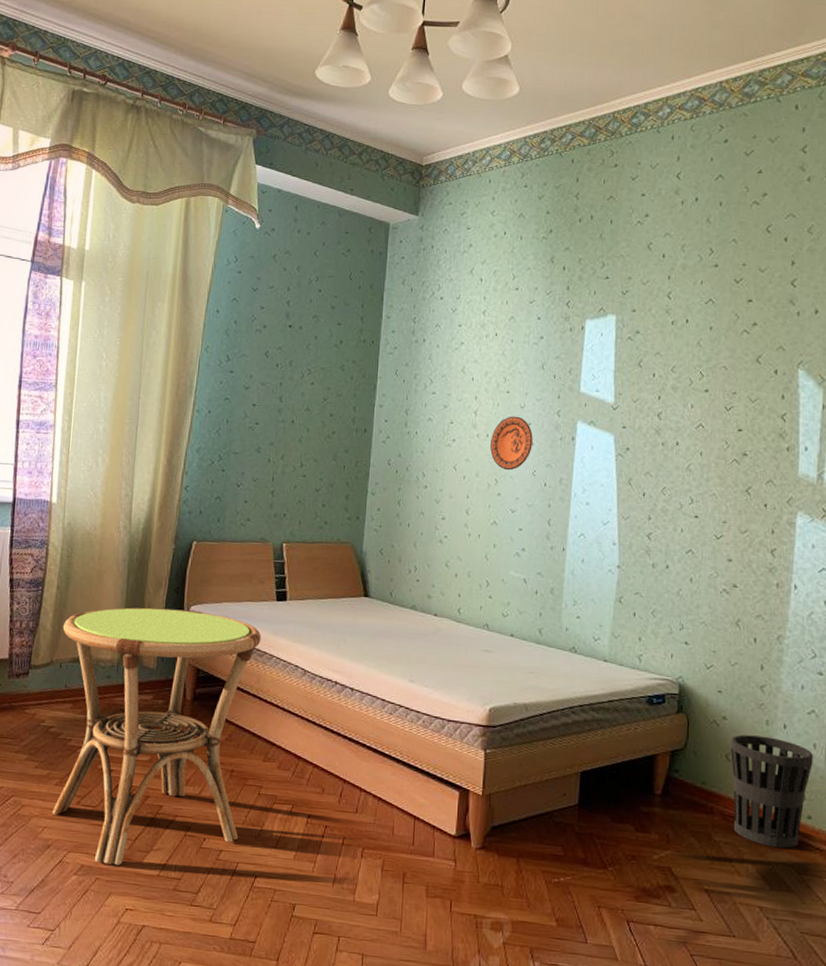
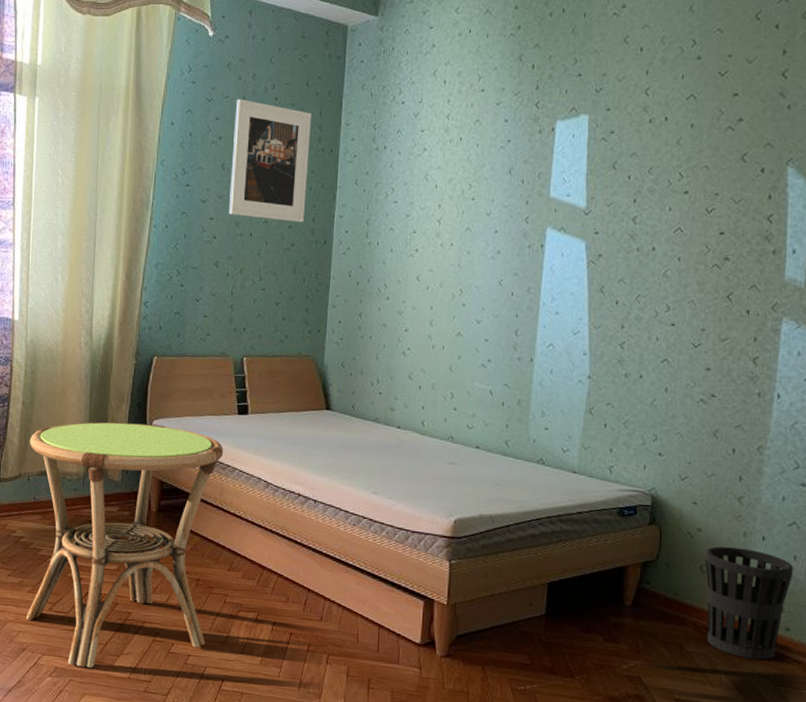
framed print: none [271,290,354,411] -> present [229,99,311,223]
decorative plate: present [490,416,533,471] -> none [455,224,500,280]

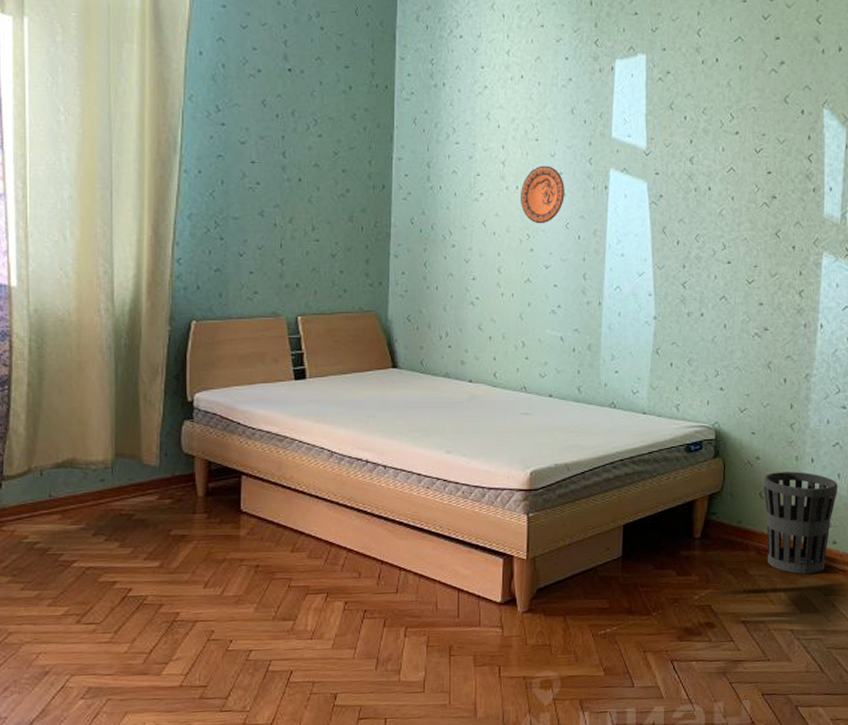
side table: present [26,422,224,668] -> none [39,398,280,682]
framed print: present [229,99,311,223] -> none [273,27,362,166]
decorative plate: none [455,224,500,280] -> present [521,165,565,224]

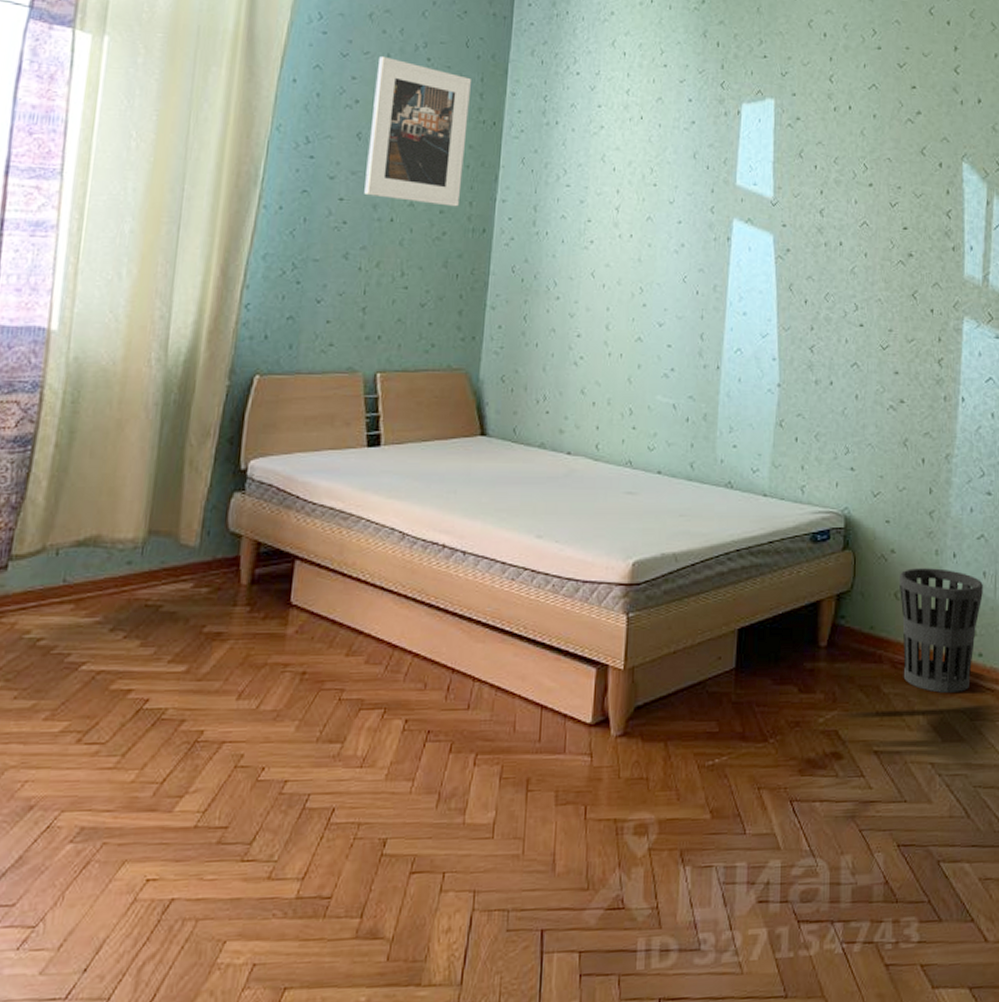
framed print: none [273,27,362,166] -> present [364,57,471,207]
decorative plate: present [521,165,565,224] -> none [634,213,683,277]

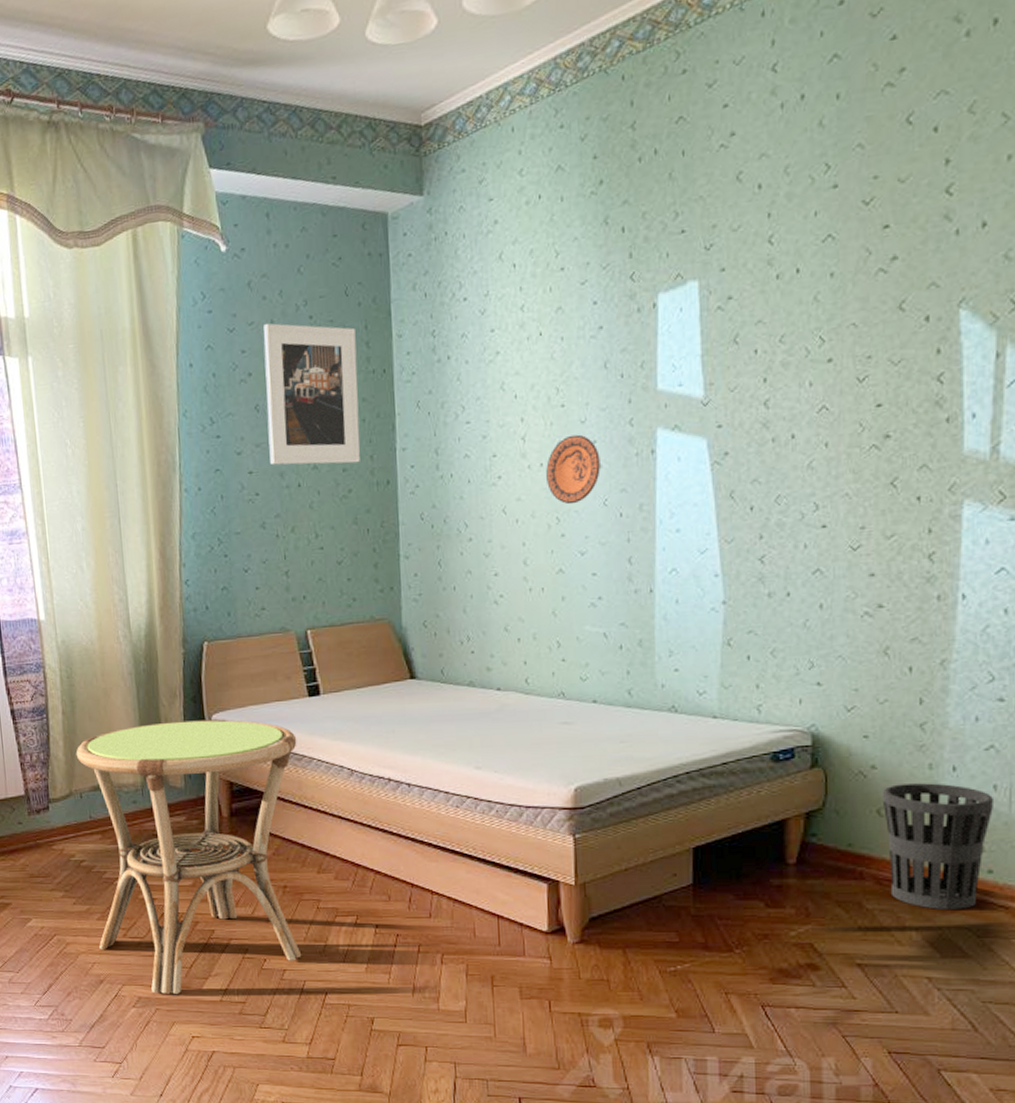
side table: none [38,465,346,821] -> present [76,719,302,994]
decorative plate: none [634,213,683,277] -> present [546,434,601,505]

